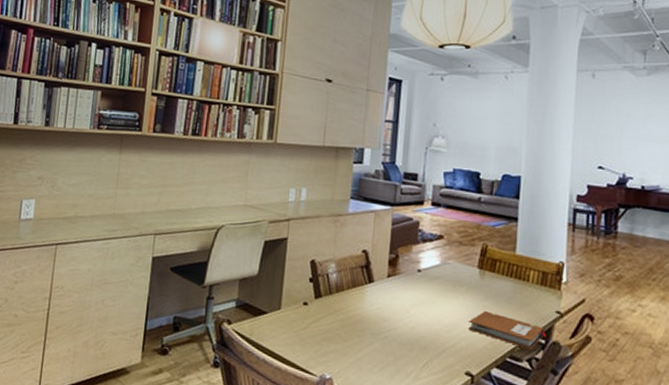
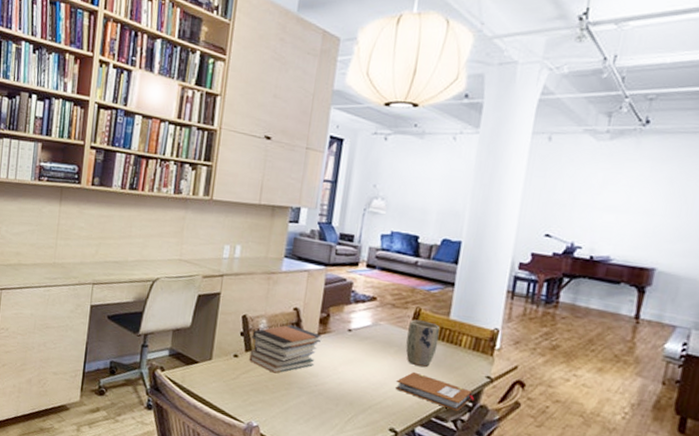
book stack: none [319,267,391,320] -> present [249,324,321,374]
plant pot: none [475,256,508,305] -> present [405,319,440,367]

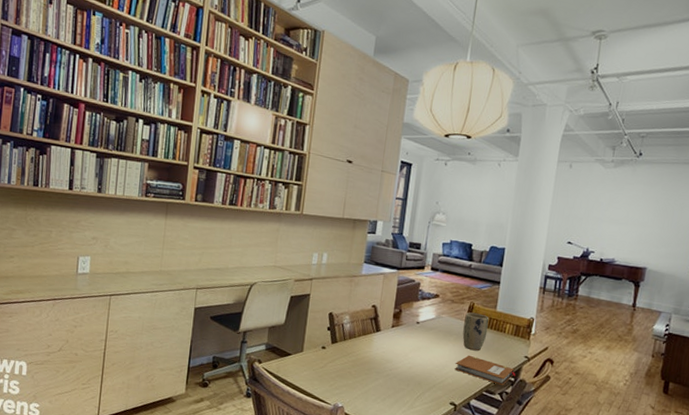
book stack: present [249,324,321,374] -> none [335,319,395,361]

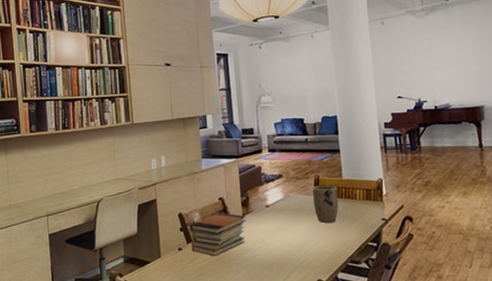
book stack: none [335,319,395,361] -> present [190,212,246,256]
notebook: present [454,355,516,386] -> none [314,228,378,253]

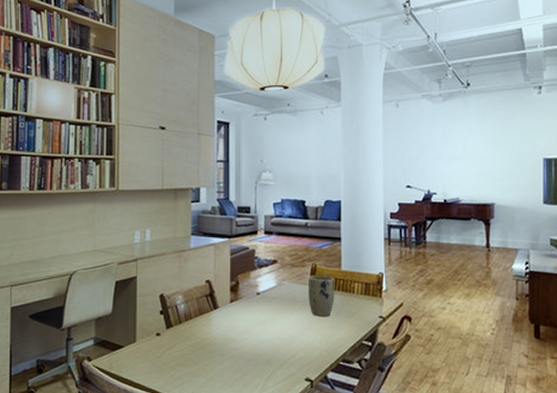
book stack: present [190,212,246,256] -> none [171,296,234,345]

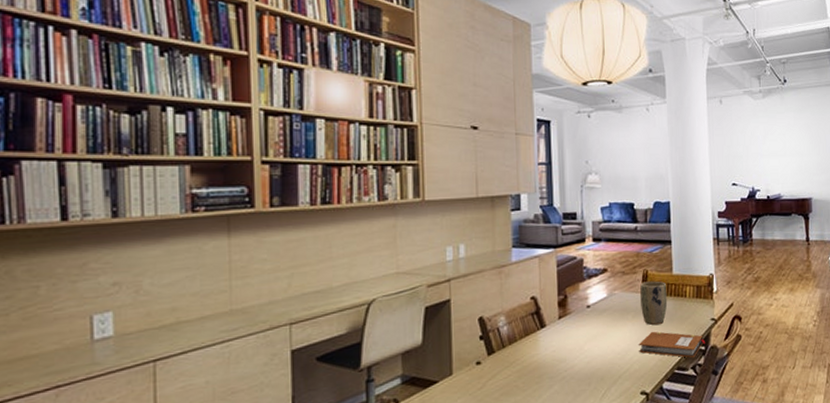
notebook: none [305,322,373,353] -> present [639,331,706,358]

